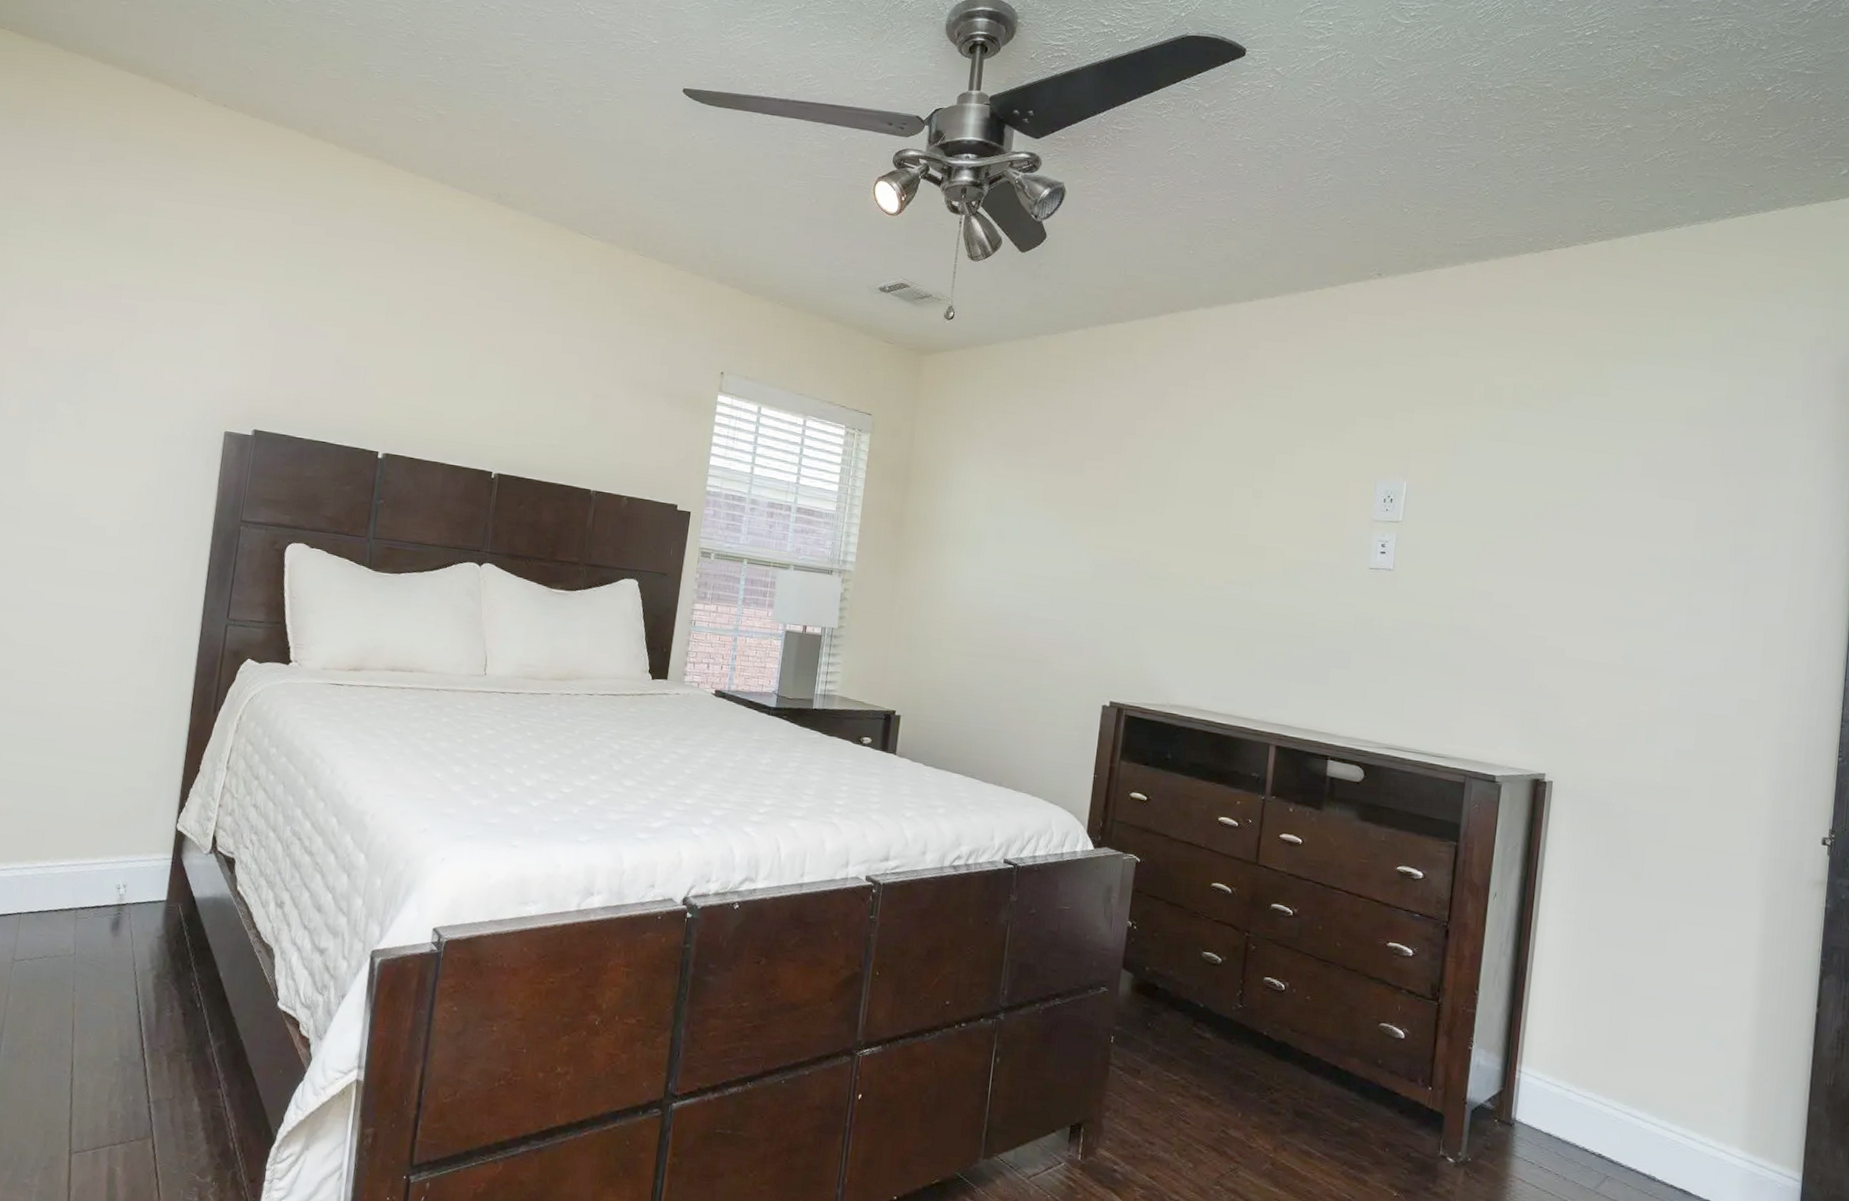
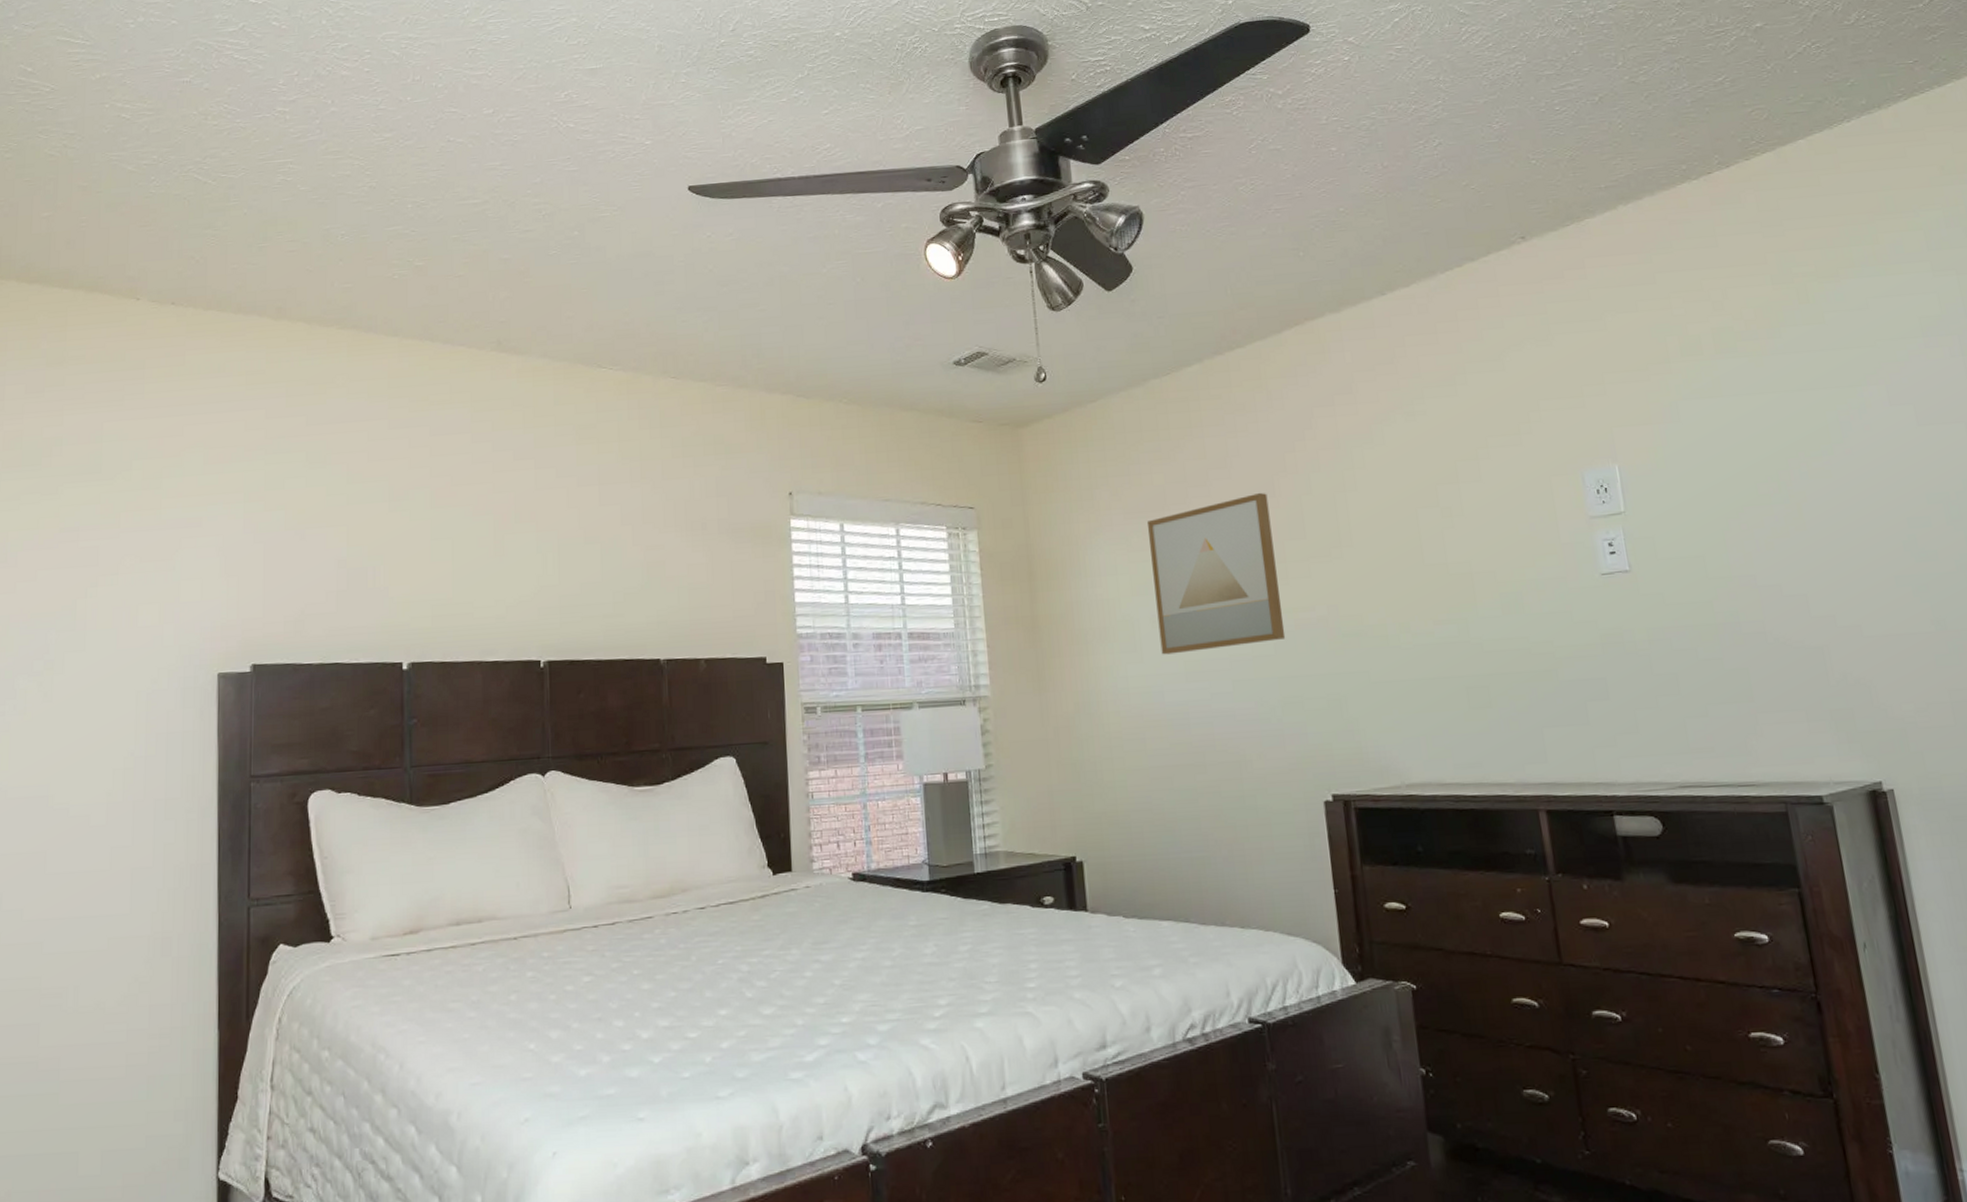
wall art: none [999,447,1115,571] -> present [1148,492,1286,655]

